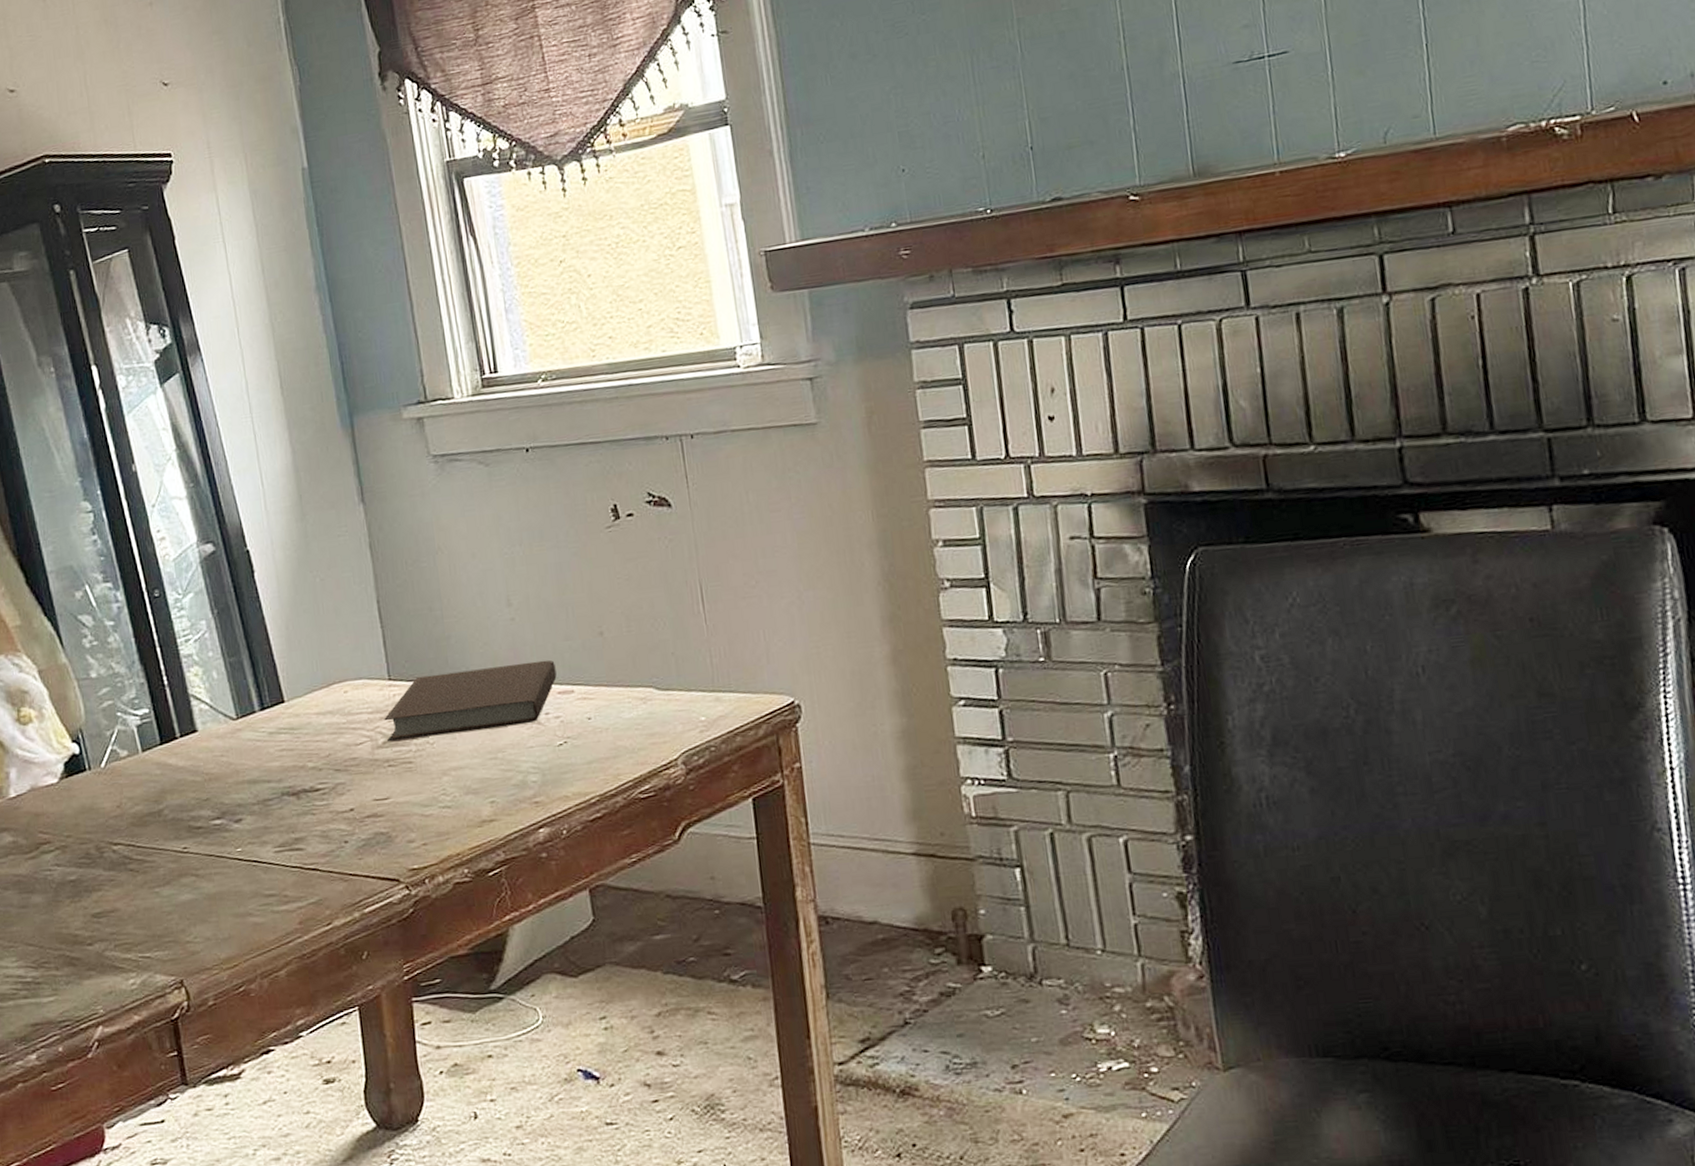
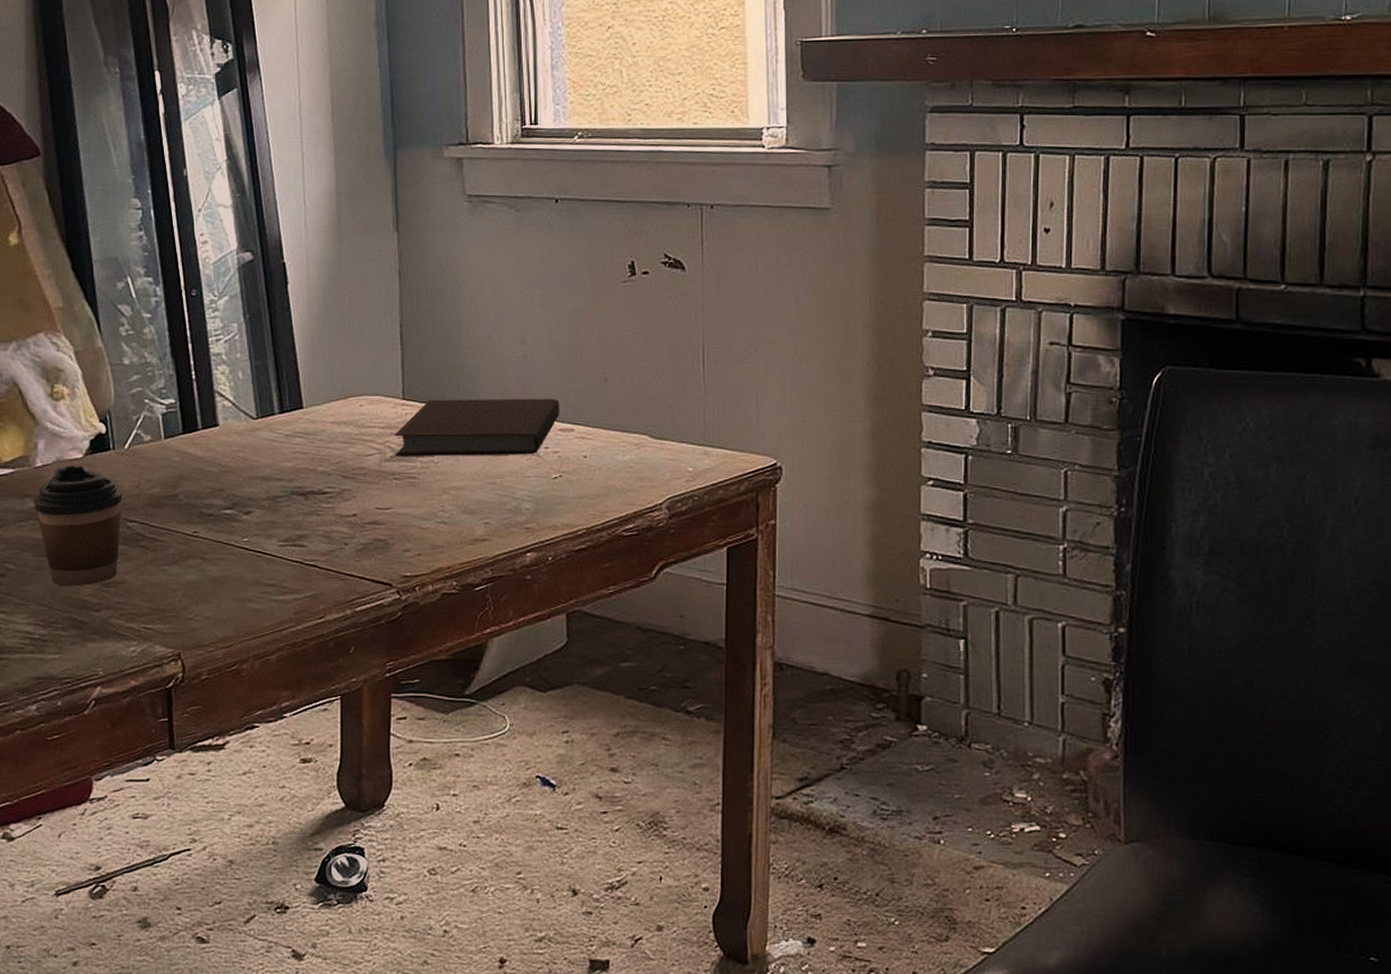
coffee cup: none [11,790,108,922] -> present [33,465,122,587]

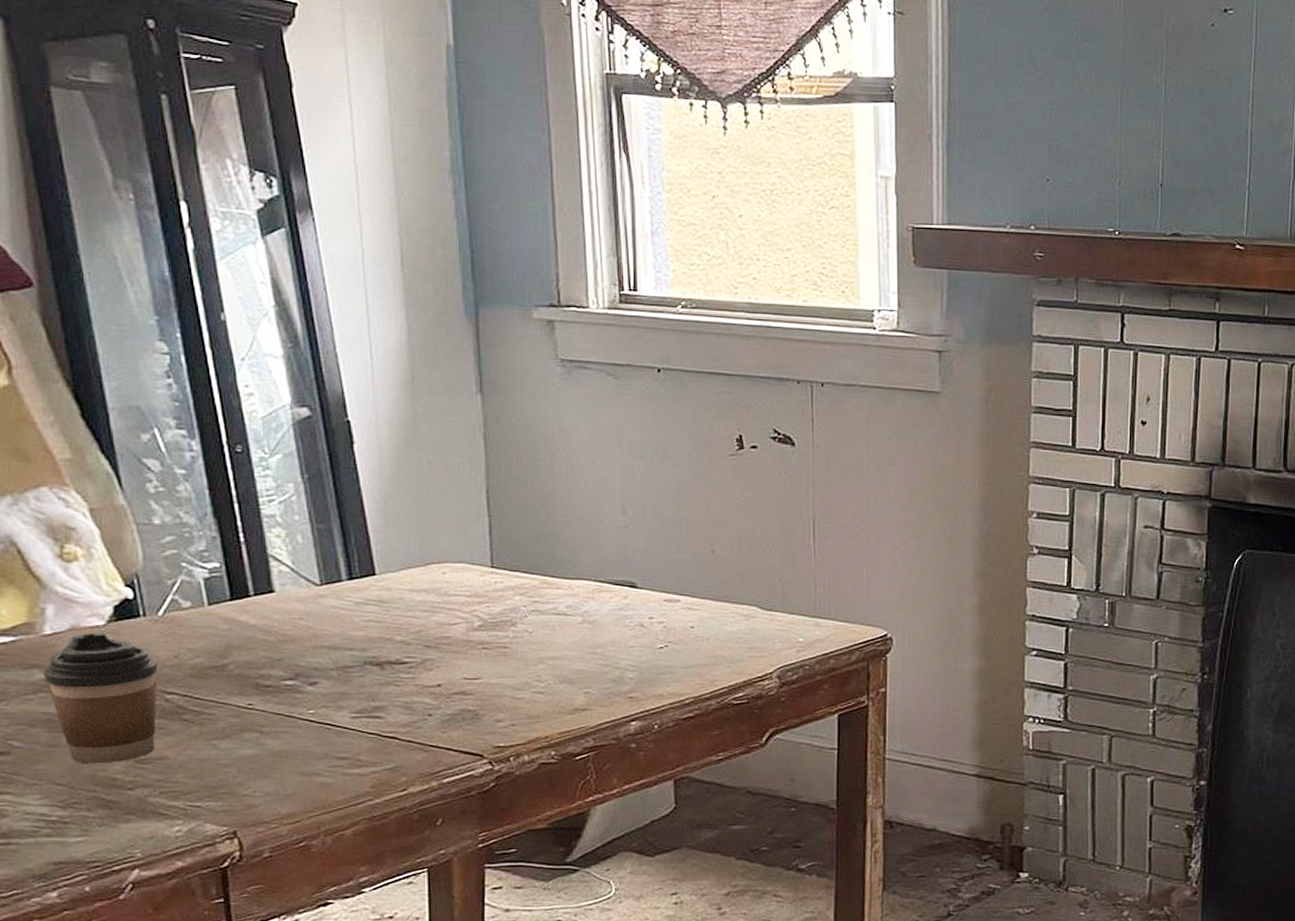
notebook: present [394,398,559,457] -> none [482,568,664,626]

